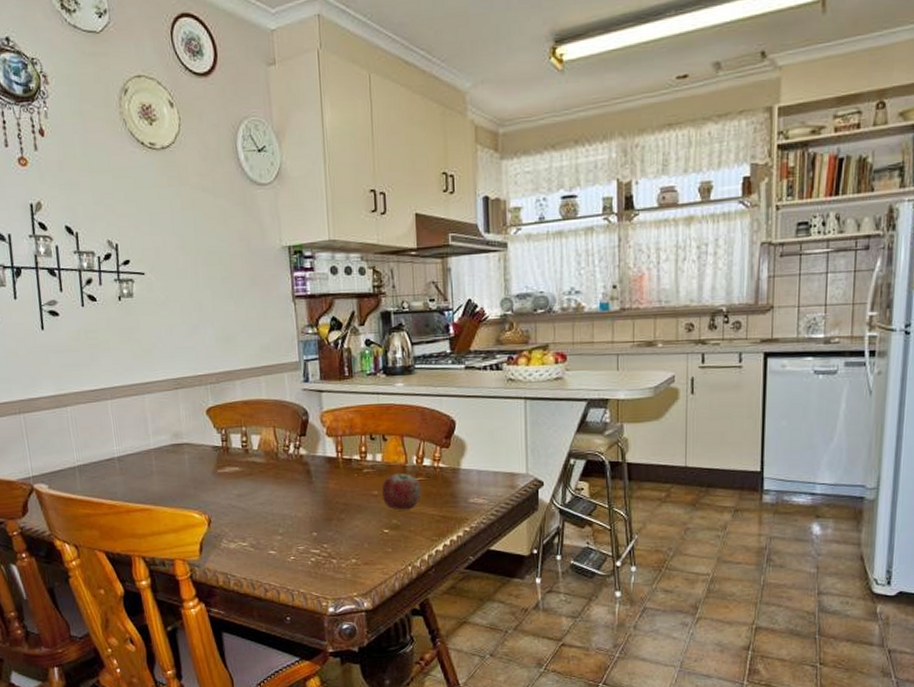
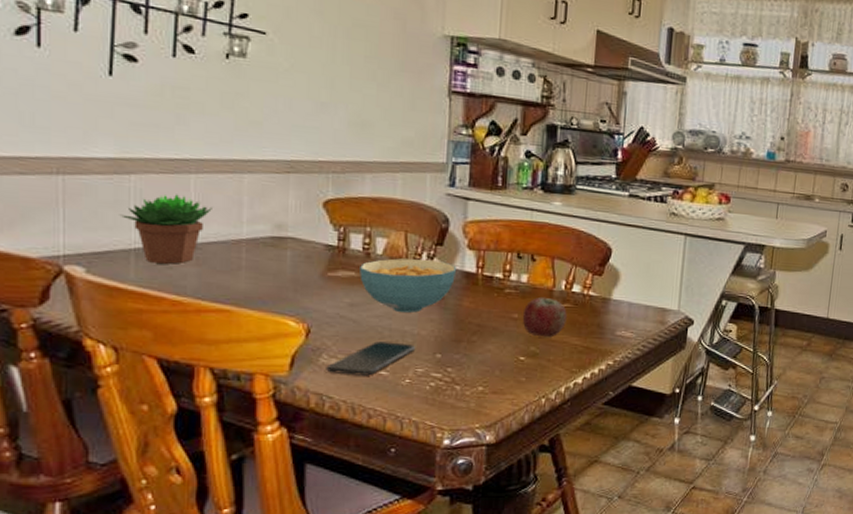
succulent plant: none [64,418,126,476] -> present [119,194,212,264]
smartphone: none [227,525,295,556] -> present [326,341,415,376]
cereal bowl: none [242,449,320,498] -> present [359,258,457,313]

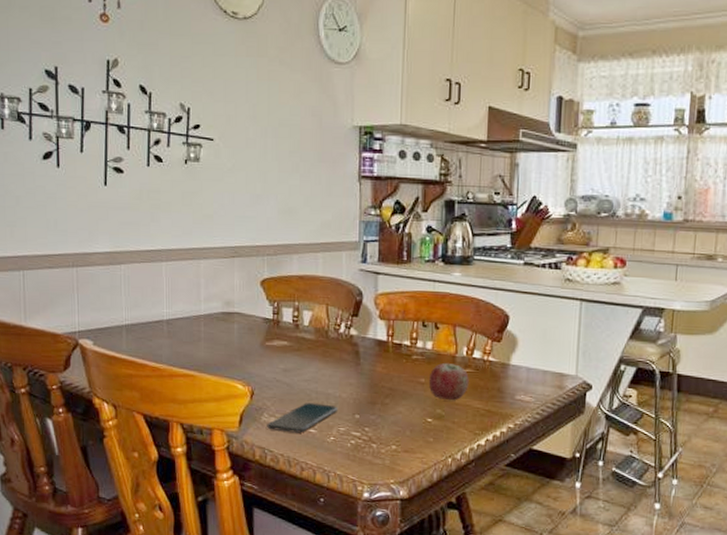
succulent plant: present [119,194,212,264] -> none [114,279,179,337]
cereal bowl: present [359,258,457,313] -> none [291,329,371,377]

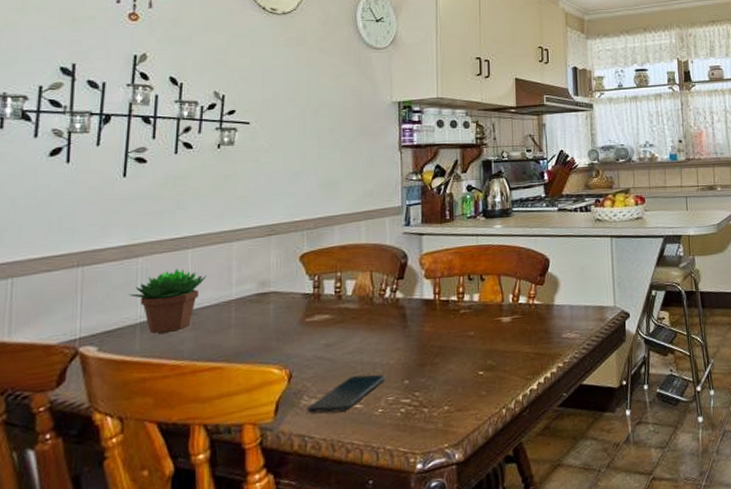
succulent plant: none [114,279,179,337] -> present [128,268,206,334]
apple: present [428,363,469,401] -> none [477,312,517,350]

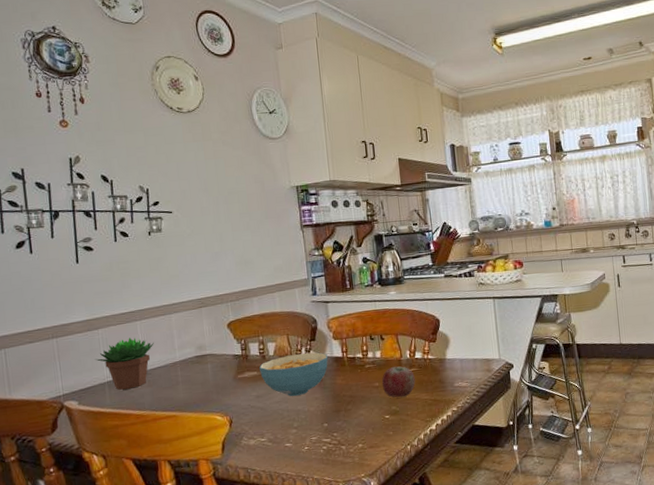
smartphone: present [307,374,385,414] -> none [247,419,308,451]
cereal bowl: none [333,293,417,346] -> present [259,352,328,396]
apple: none [477,312,517,350] -> present [381,366,415,398]

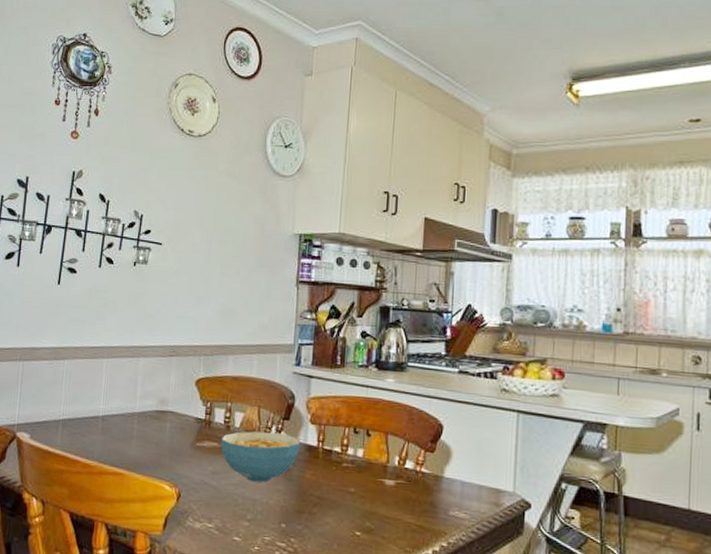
succulent plant: present [95,337,154,390] -> none [55,375,116,433]
apple: present [381,366,415,398] -> none [358,473,401,514]

